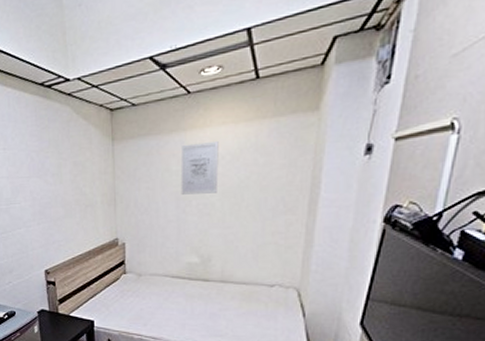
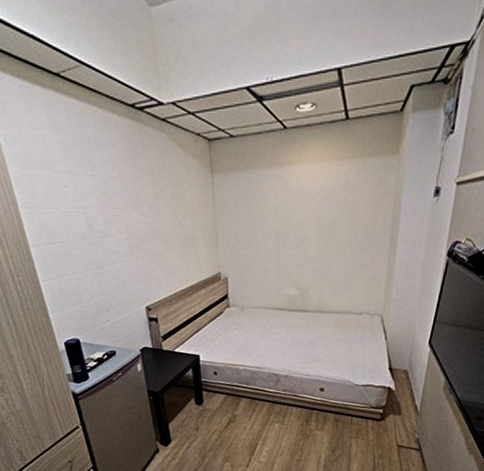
wall art: present [180,142,219,195] -> none [279,179,314,230]

